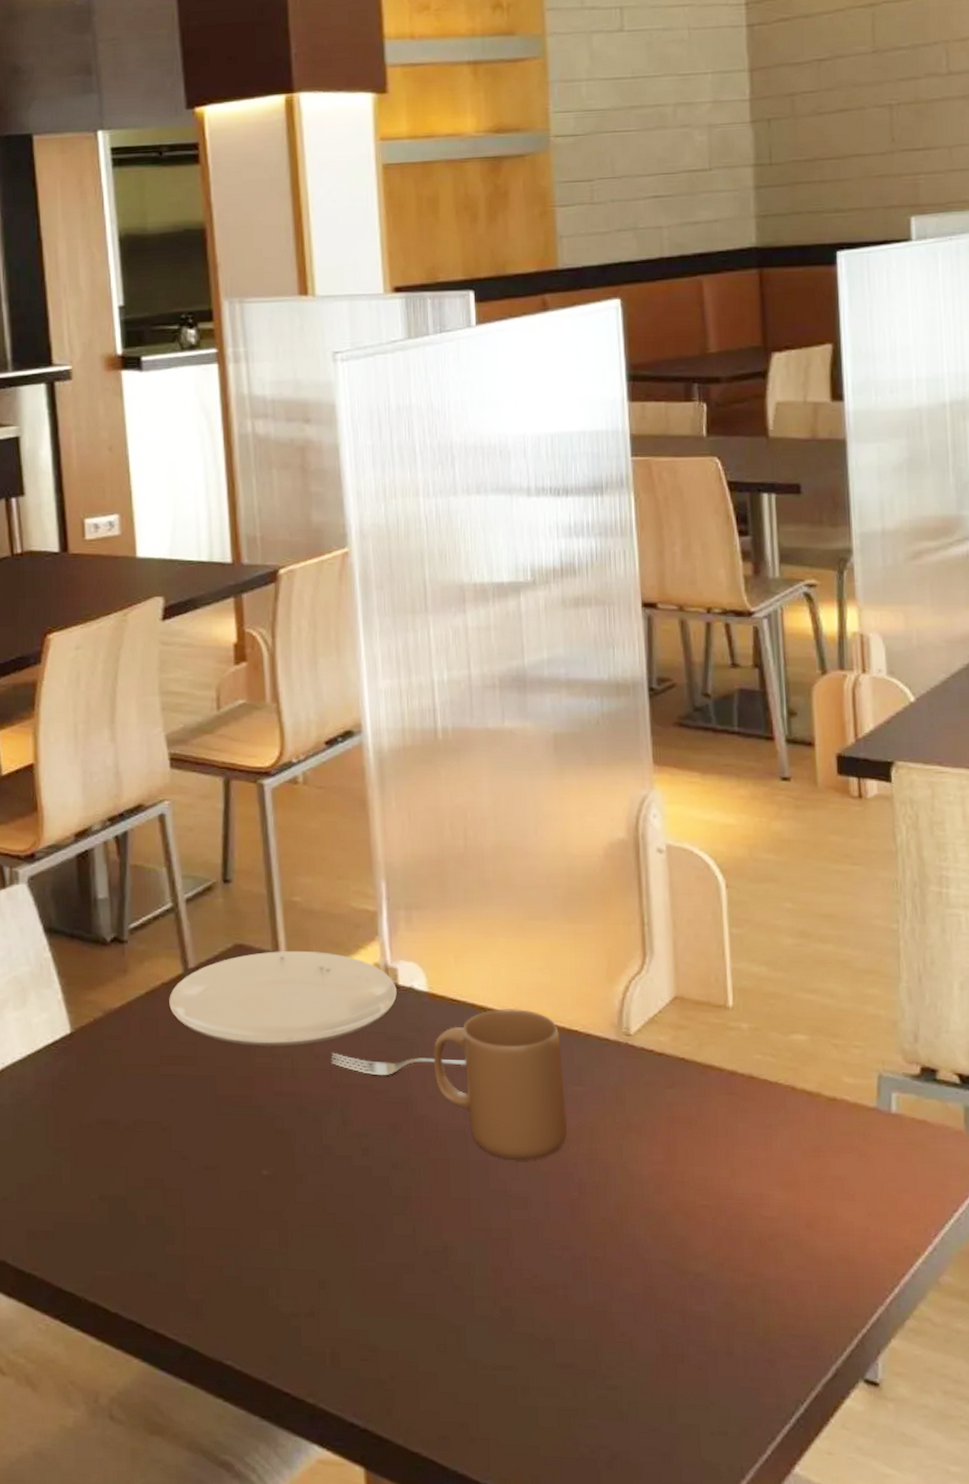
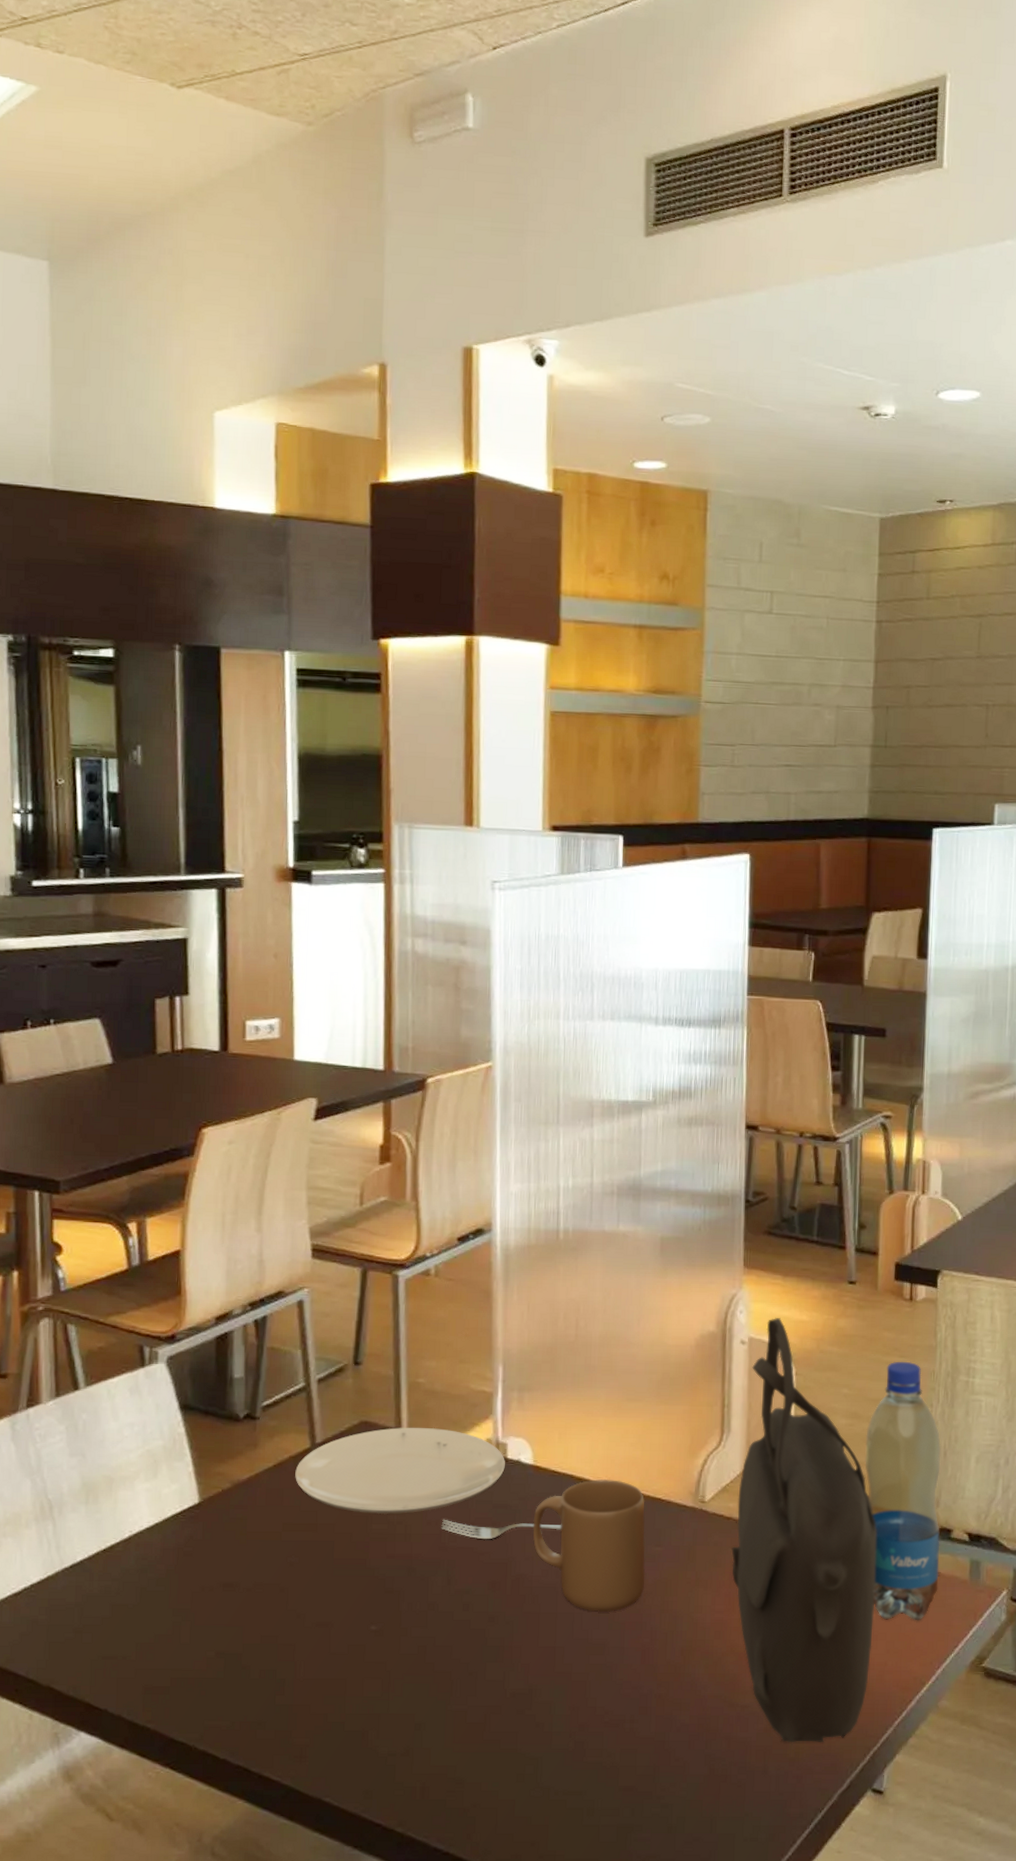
handbag: none [667,822,849,1321] -> present [731,1318,877,1742]
bottle: none [817,869,926,1179] -> present [864,1361,942,1621]

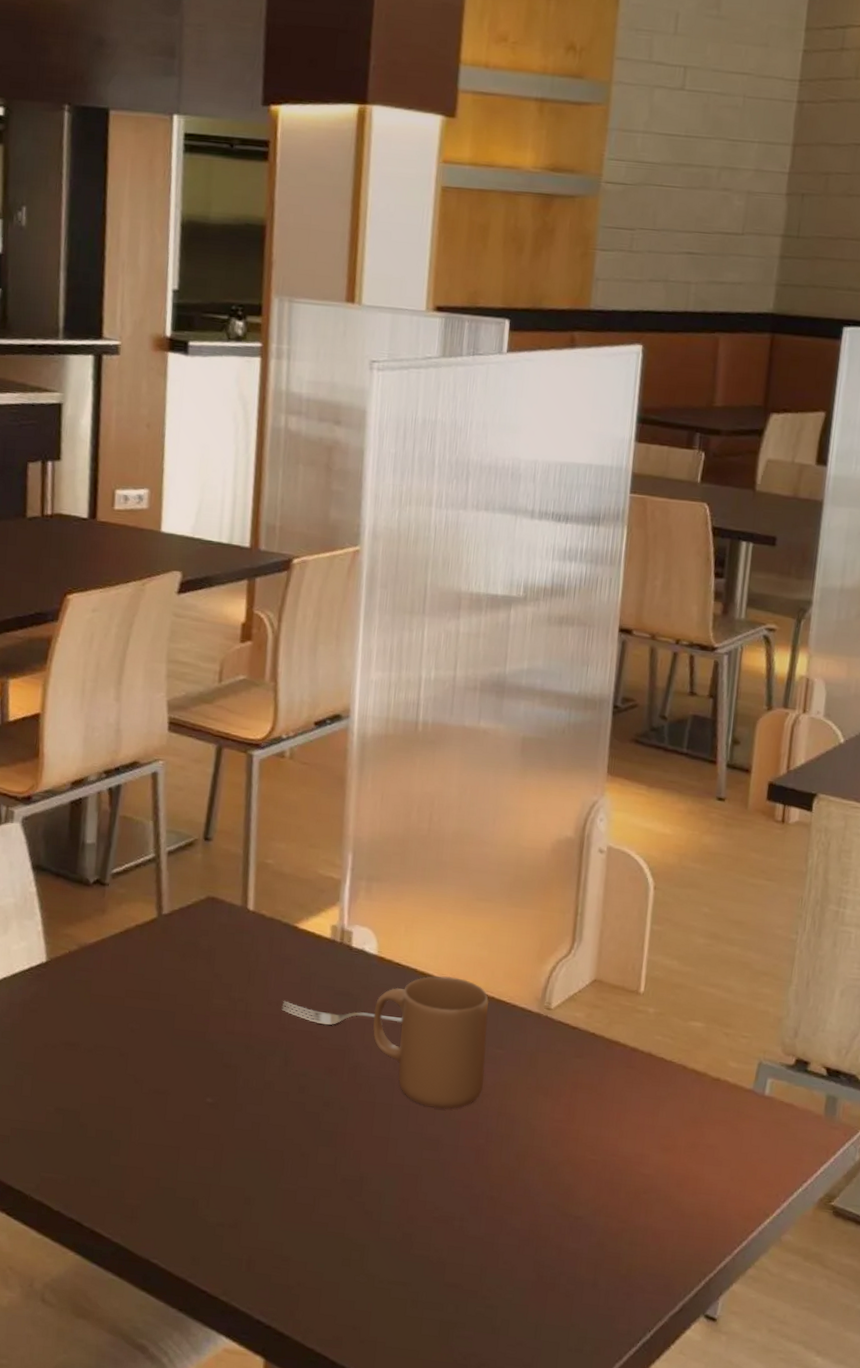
plate: present [295,1427,505,1514] -> none [140,906,350,992]
handbag: present [731,1318,877,1742] -> none [574,829,729,1263]
bottle: present [864,1361,942,1621] -> none [720,884,805,1152]

